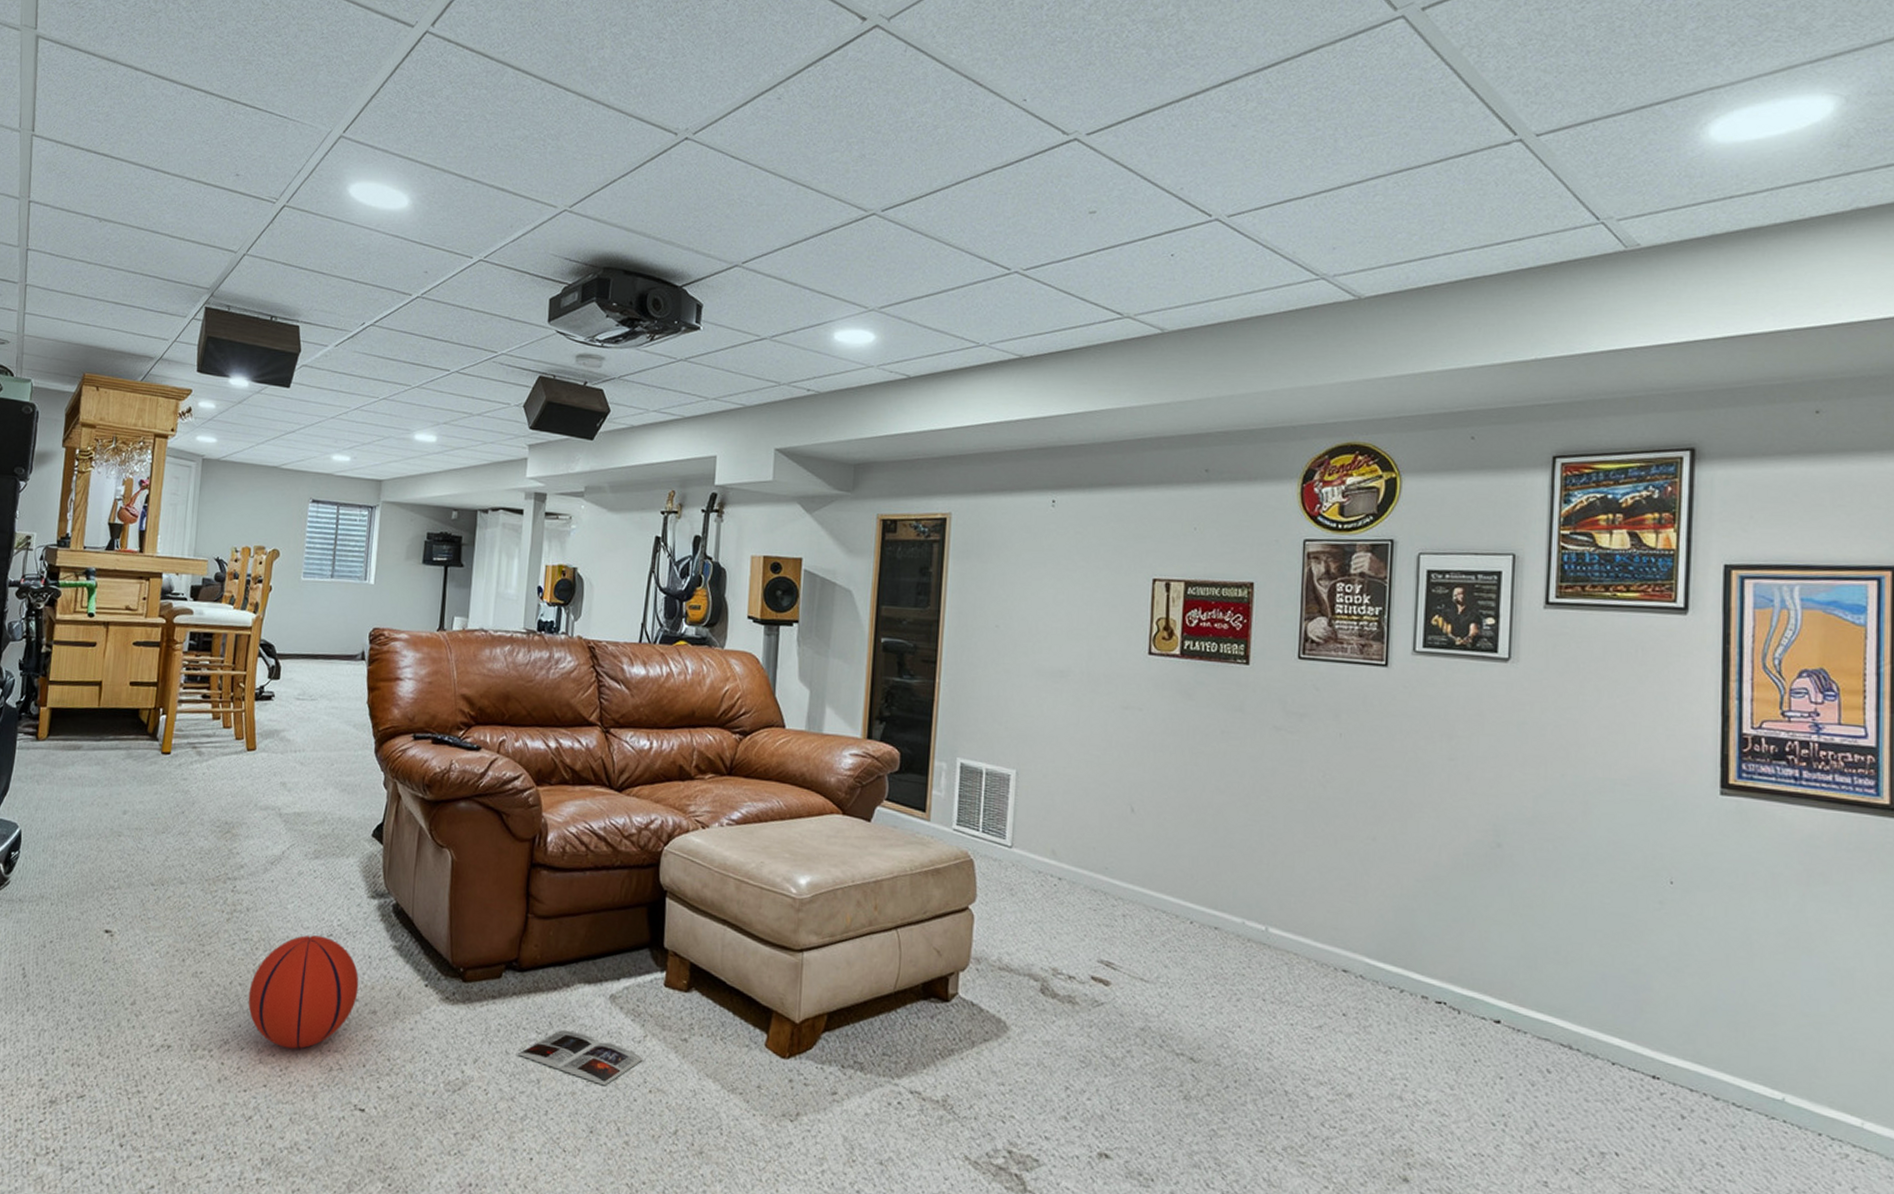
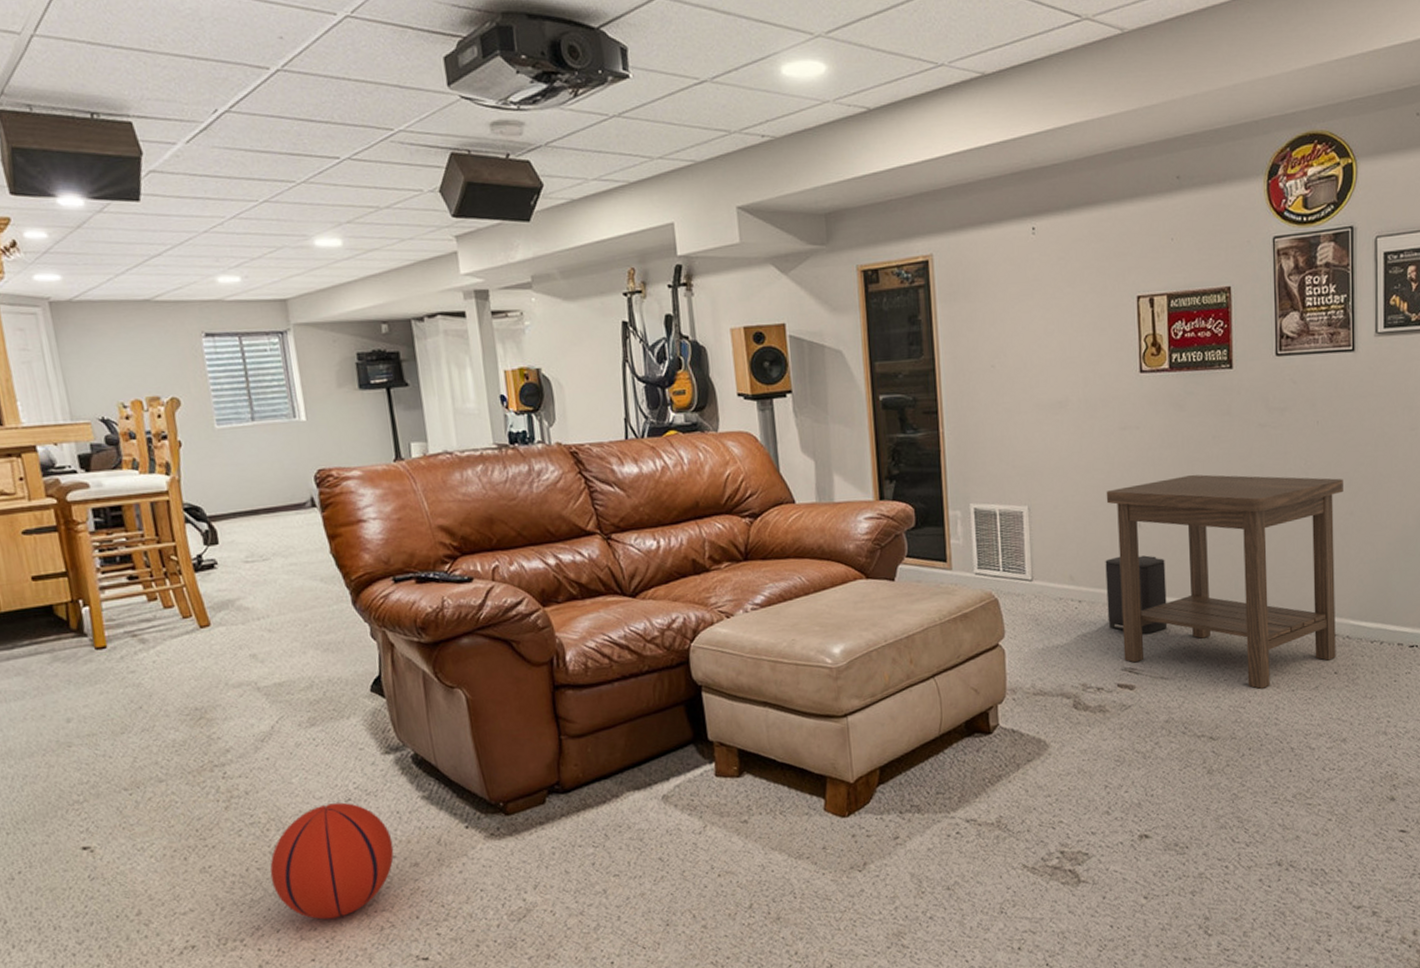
magazine: present [517,1030,643,1086] -> none [577,837,707,881]
pedal bin: none [1088,838,1157,929] -> present [1105,555,1168,635]
side table: none [1099,766,1366,1015] -> present [1106,474,1343,689]

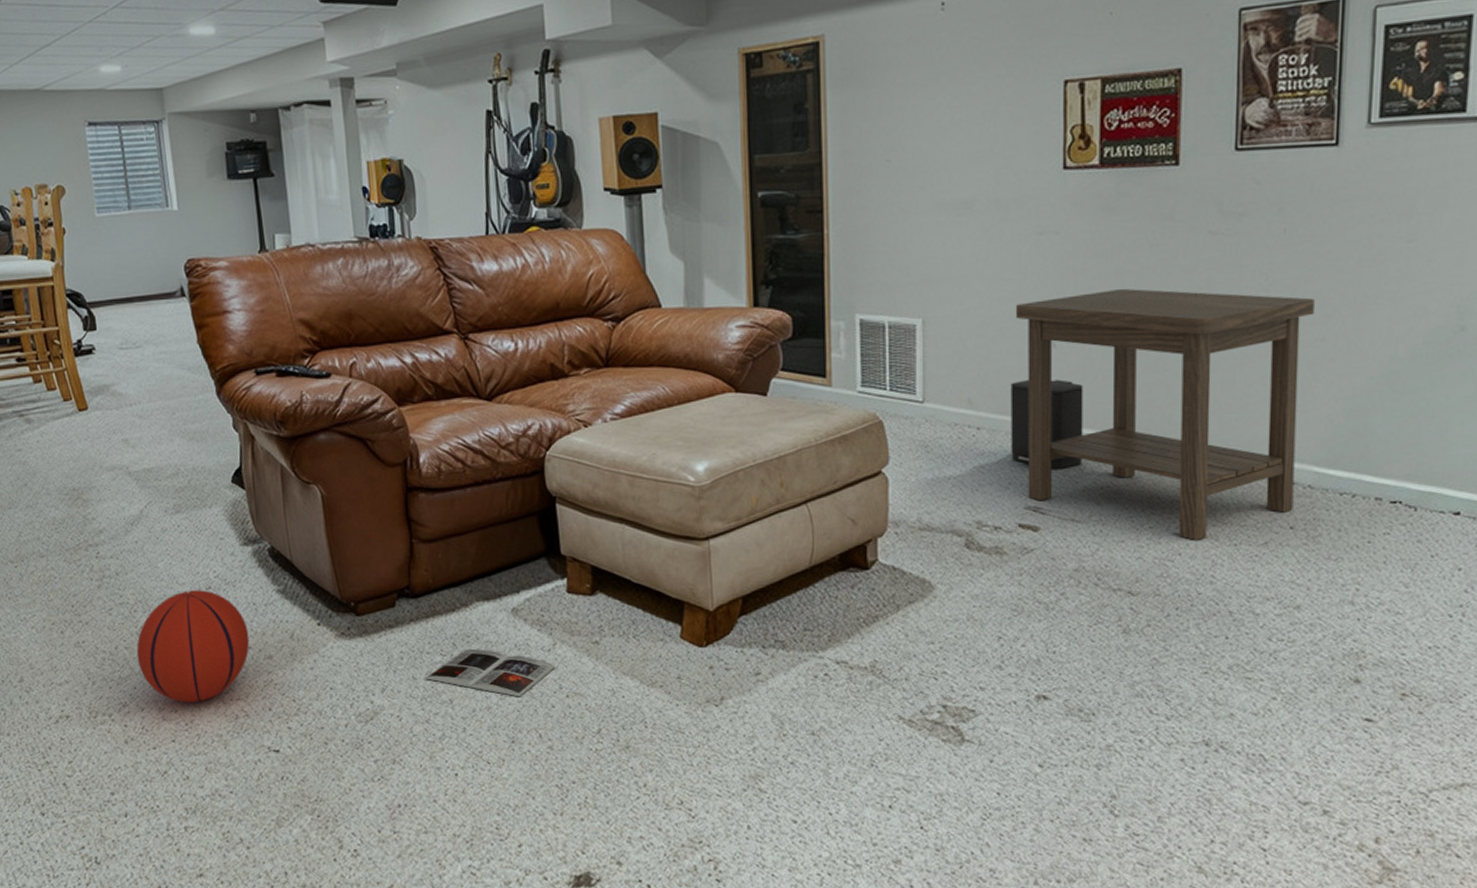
magazine: none [577,837,707,881] -> present [425,649,556,697]

